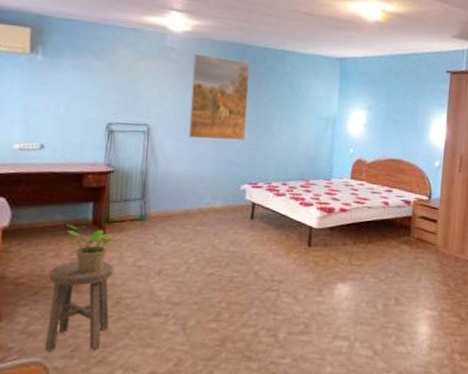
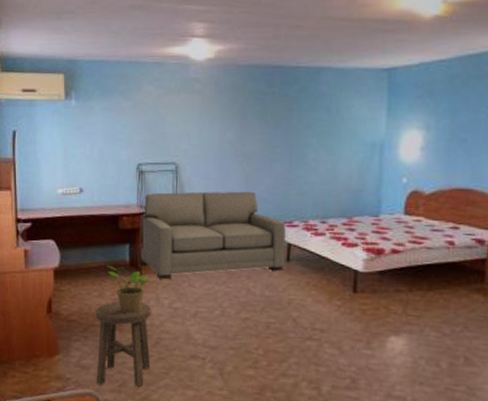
sofa: none [105,152,251,238] -> present [140,191,286,280]
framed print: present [189,53,250,140] -> none [217,82,280,175]

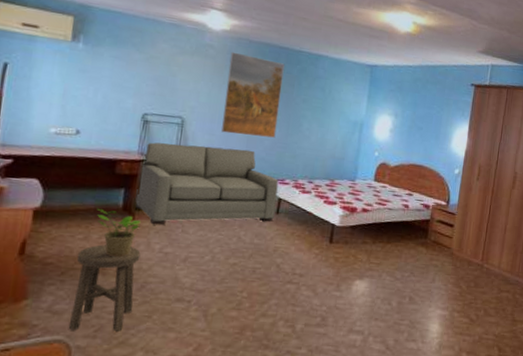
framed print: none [217,82,280,175] -> present [221,51,285,138]

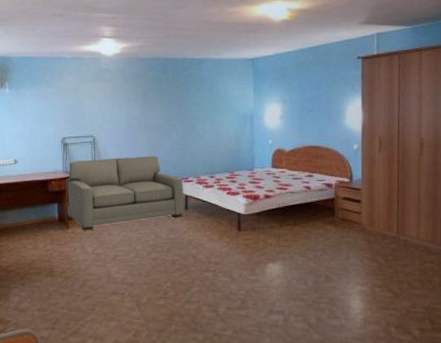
stool: present [68,244,141,331] -> none [30,251,79,324]
potted plant: present [96,208,141,257] -> none [39,222,74,261]
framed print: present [221,51,285,138] -> none [124,71,174,144]

